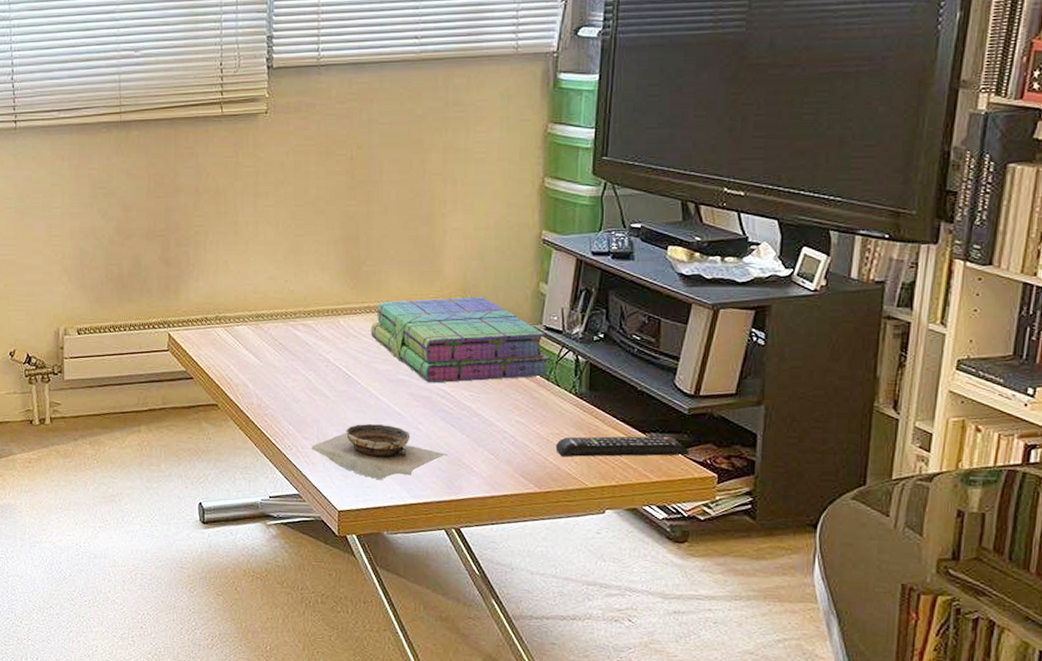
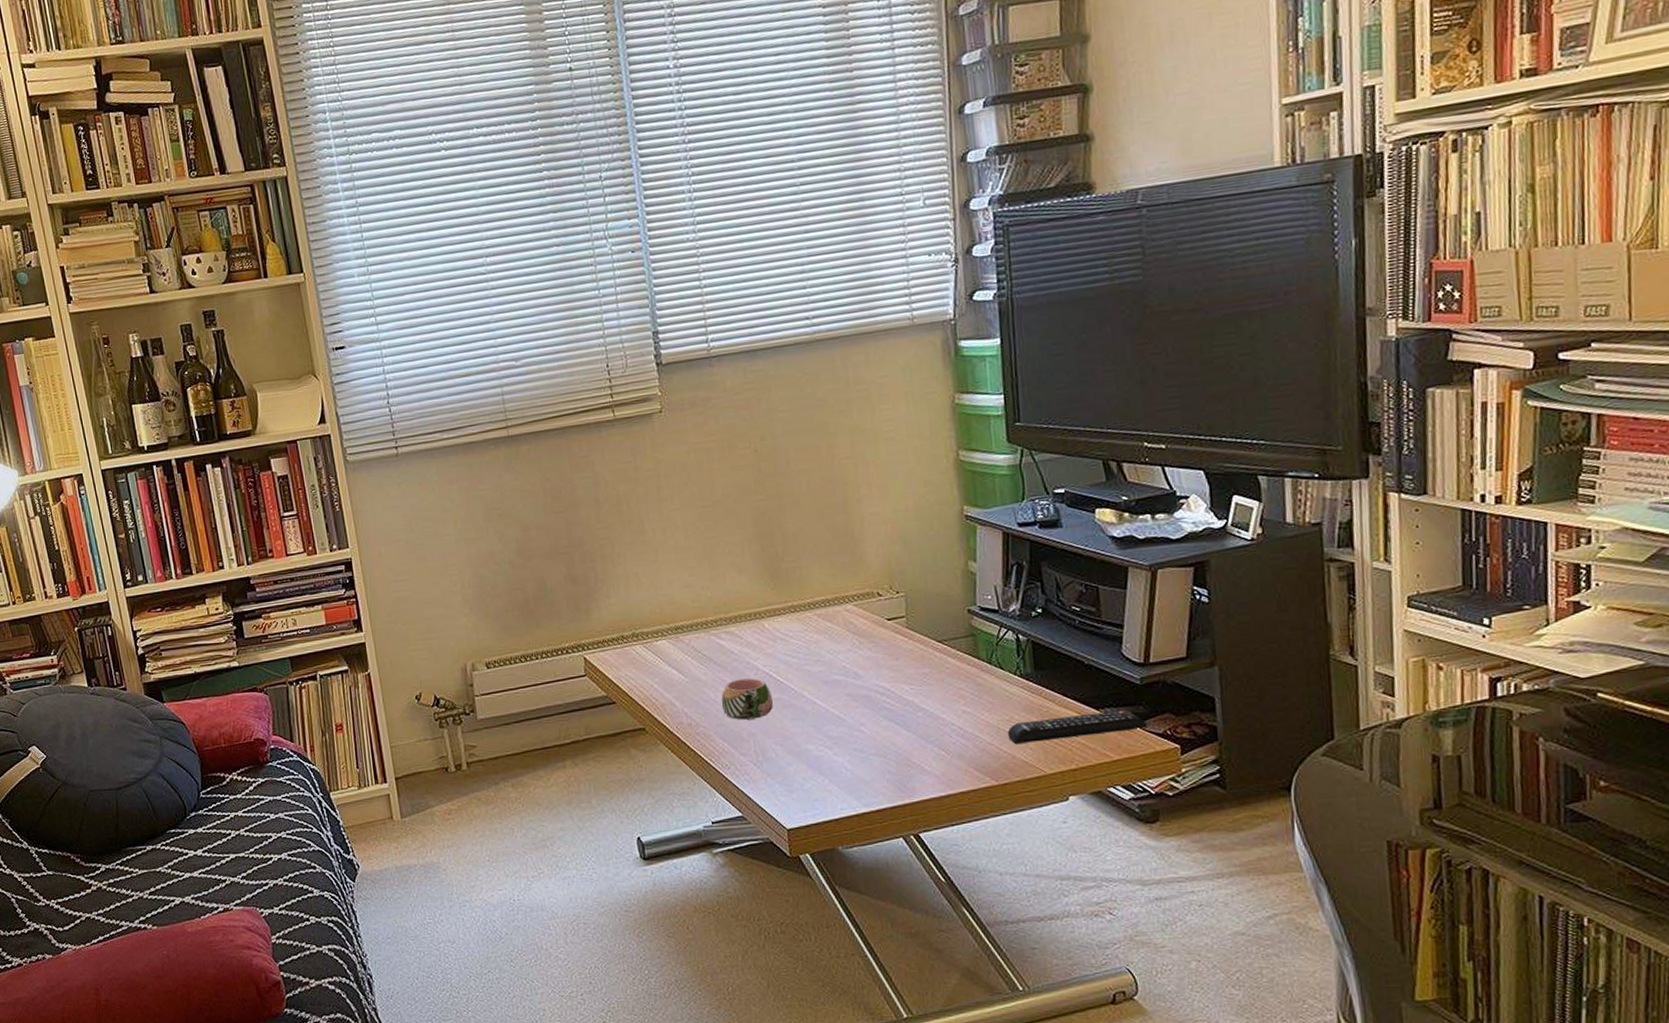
mug: none [291,368,339,407] -> present [721,678,773,720]
bowl: present [312,424,447,480] -> none [751,730,895,791]
stack of books: present [370,296,551,383] -> none [797,582,992,681]

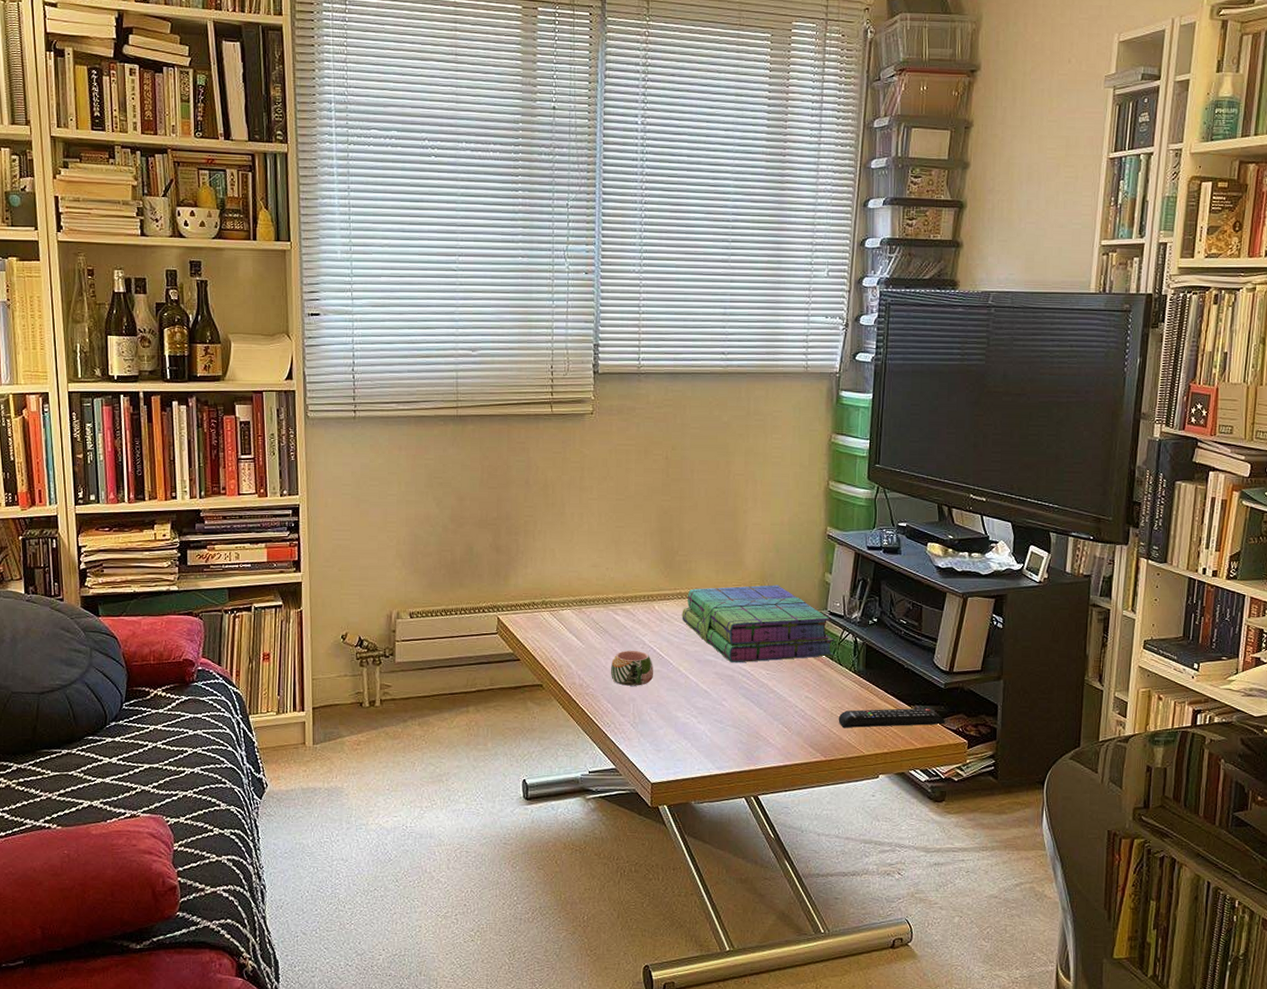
stack of books: none [797,582,992,681] -> present [682,585,835,663]

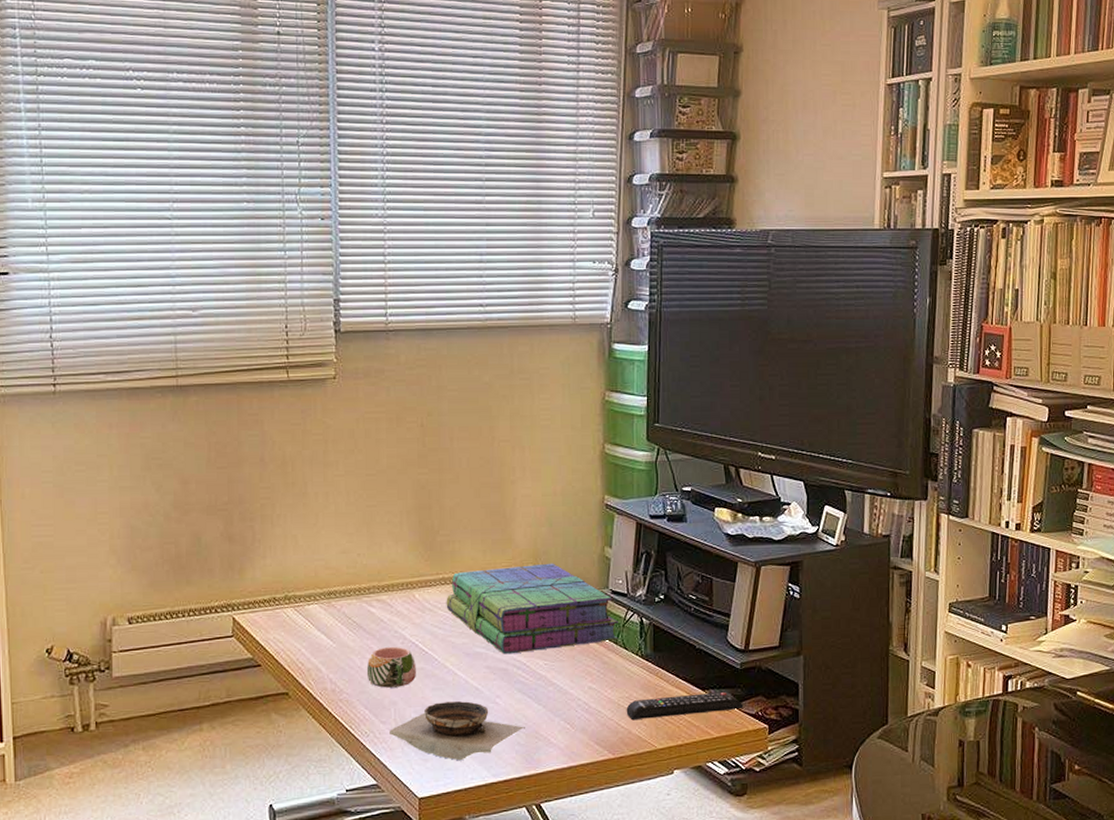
bowl: none [628,701,747,753] -> present [390,701,525,761]

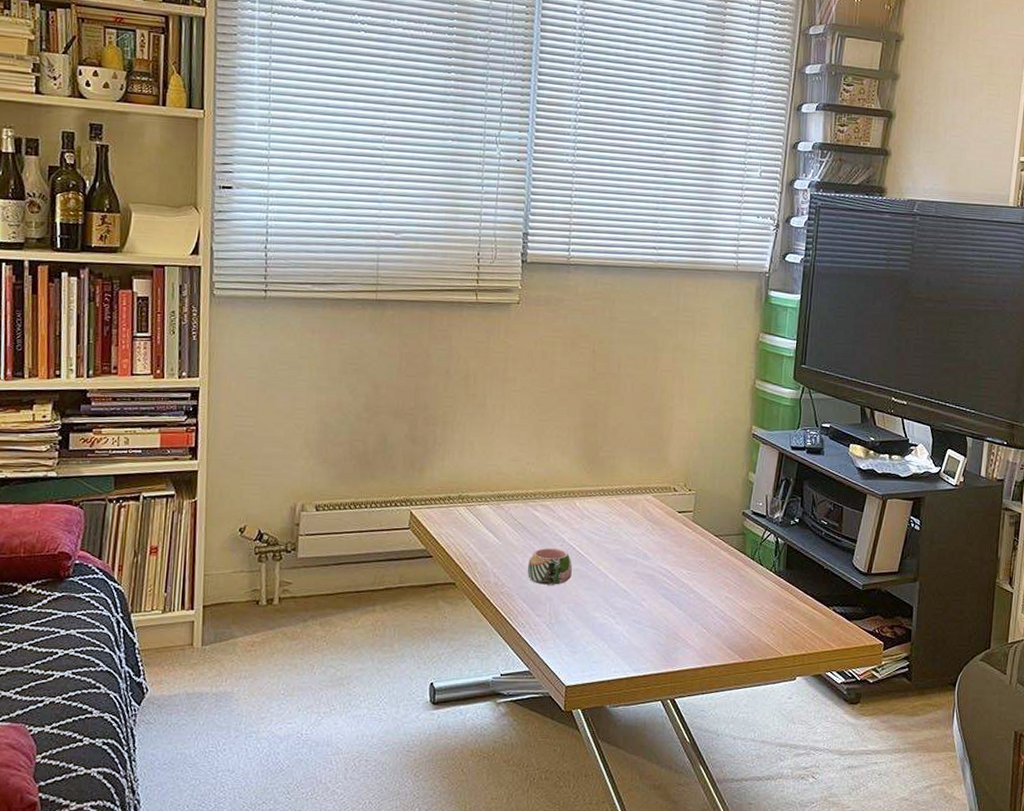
bowl: present [390,701,525,761] -> none [544,601,666,655]
stack of books: present [446,563,619,655] -> none [603,483,756,562]
remote control: present [626,691,744,719] -> none [757,609,863,629]

